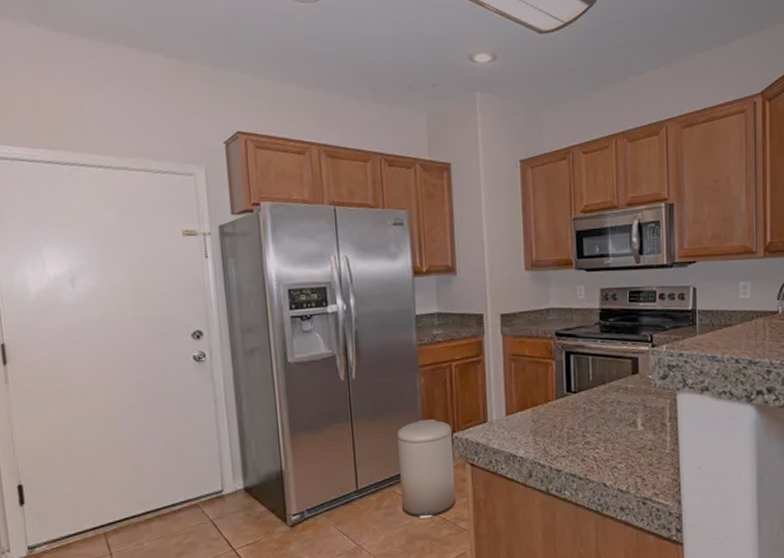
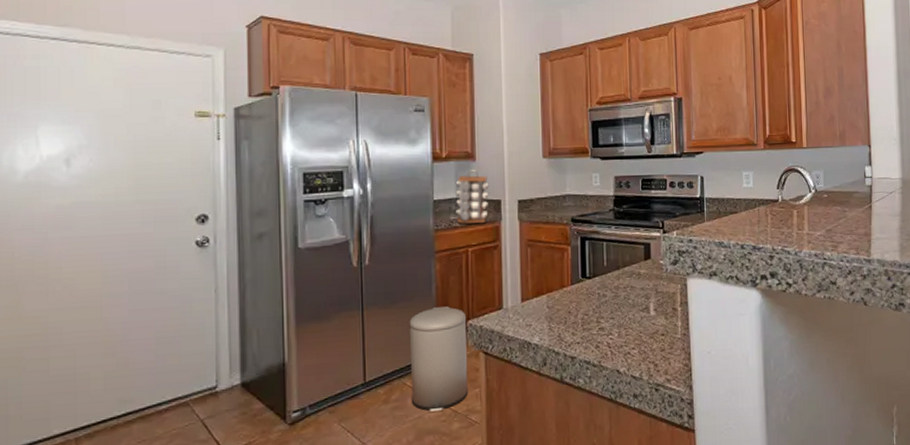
spice rack: none [438,284,471,339] -> present [456,170,489,225]

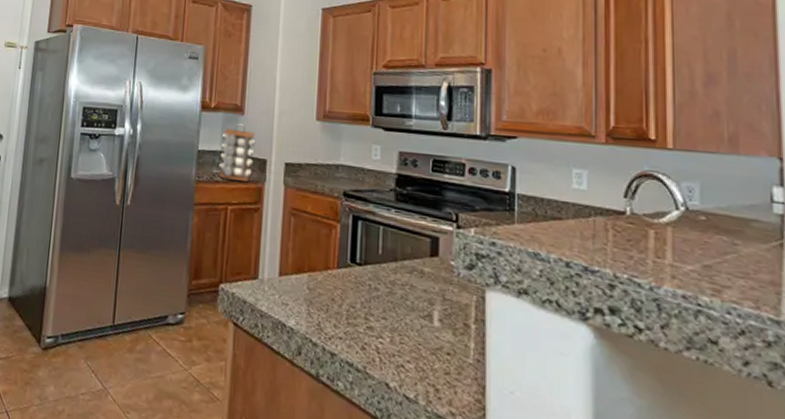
pedal bin: present [409,306,469,413] -> none [154,262,219,377]

